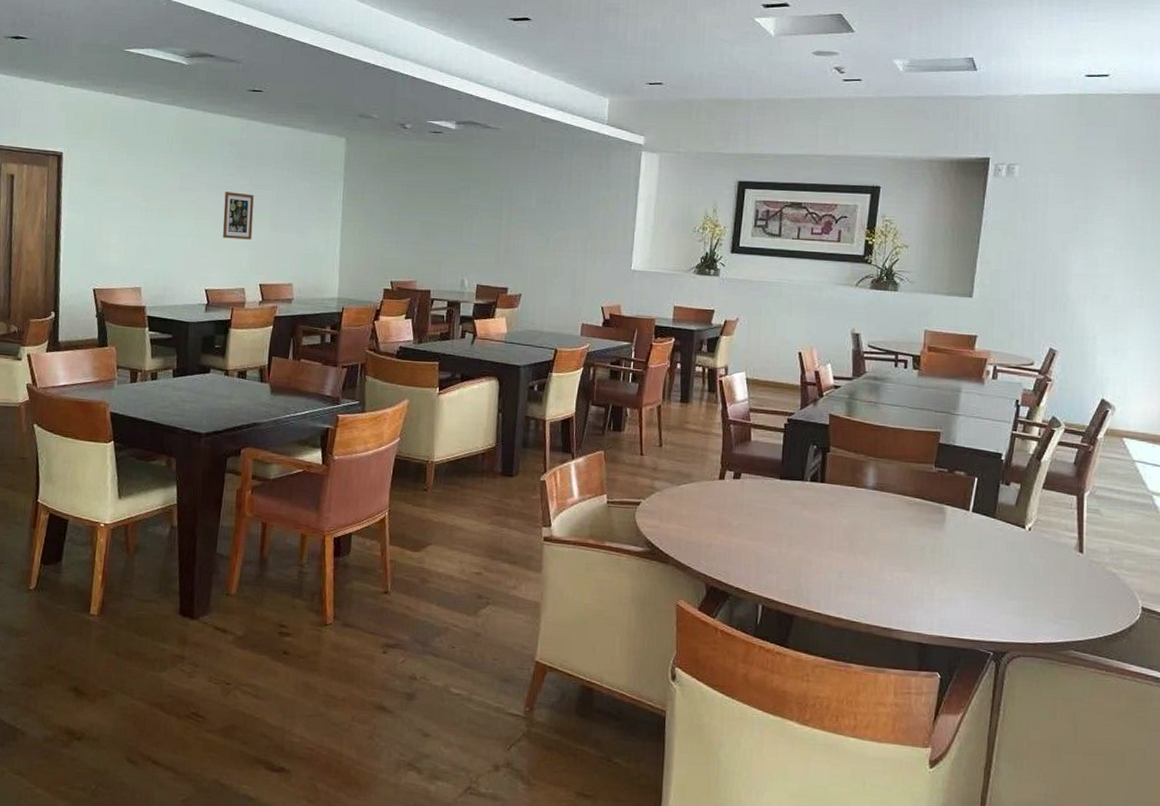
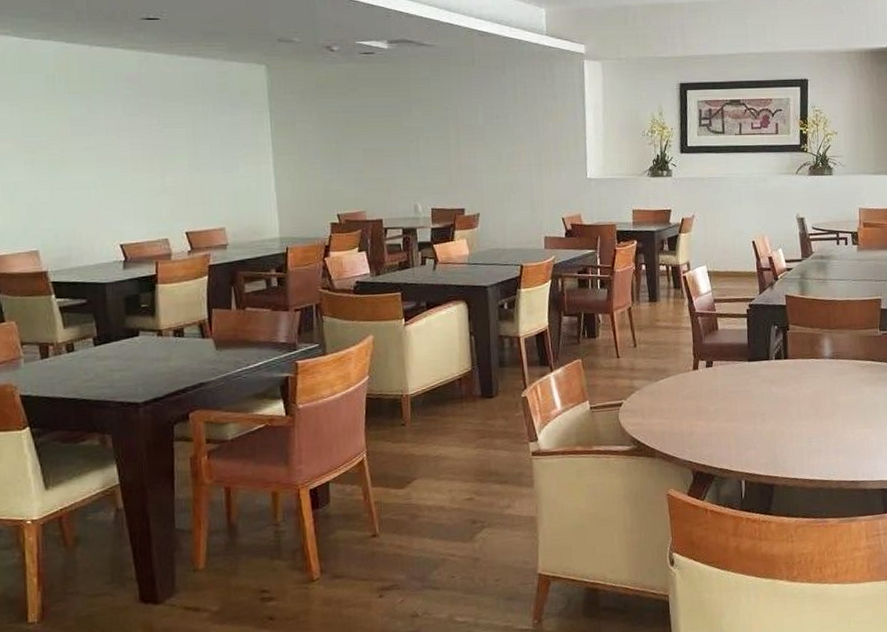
wall art: present [223,192,254,240] -> none [129,133,169,186]

